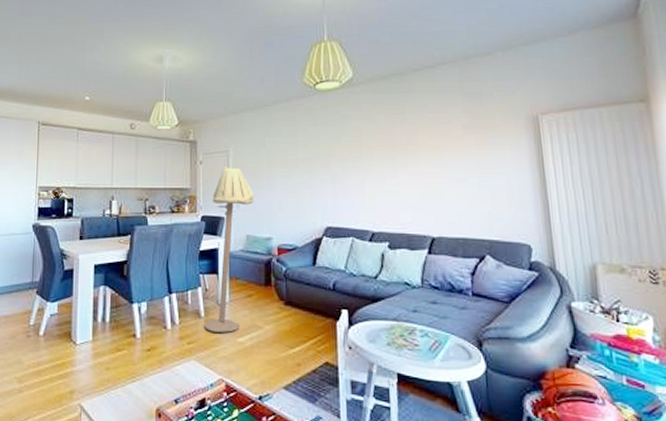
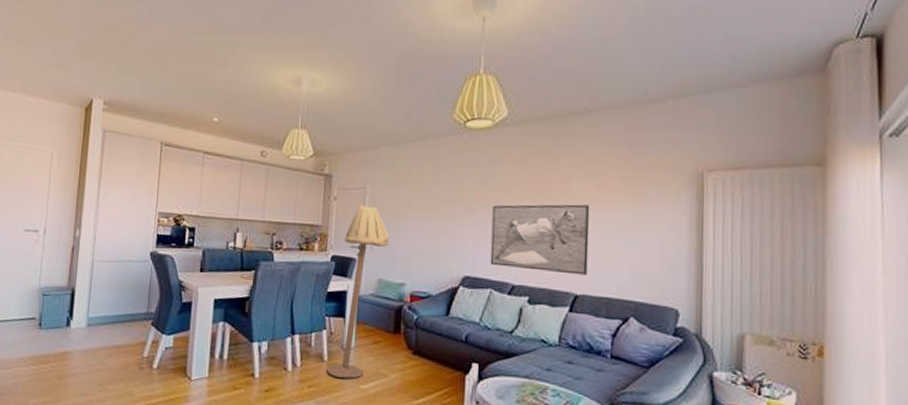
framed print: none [347,153,442,218] -> present [490,204,590,275]

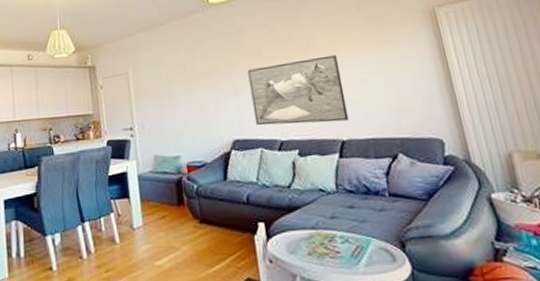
floor lamp: present [326,204,389,379] -> none [116,88,158,258]

